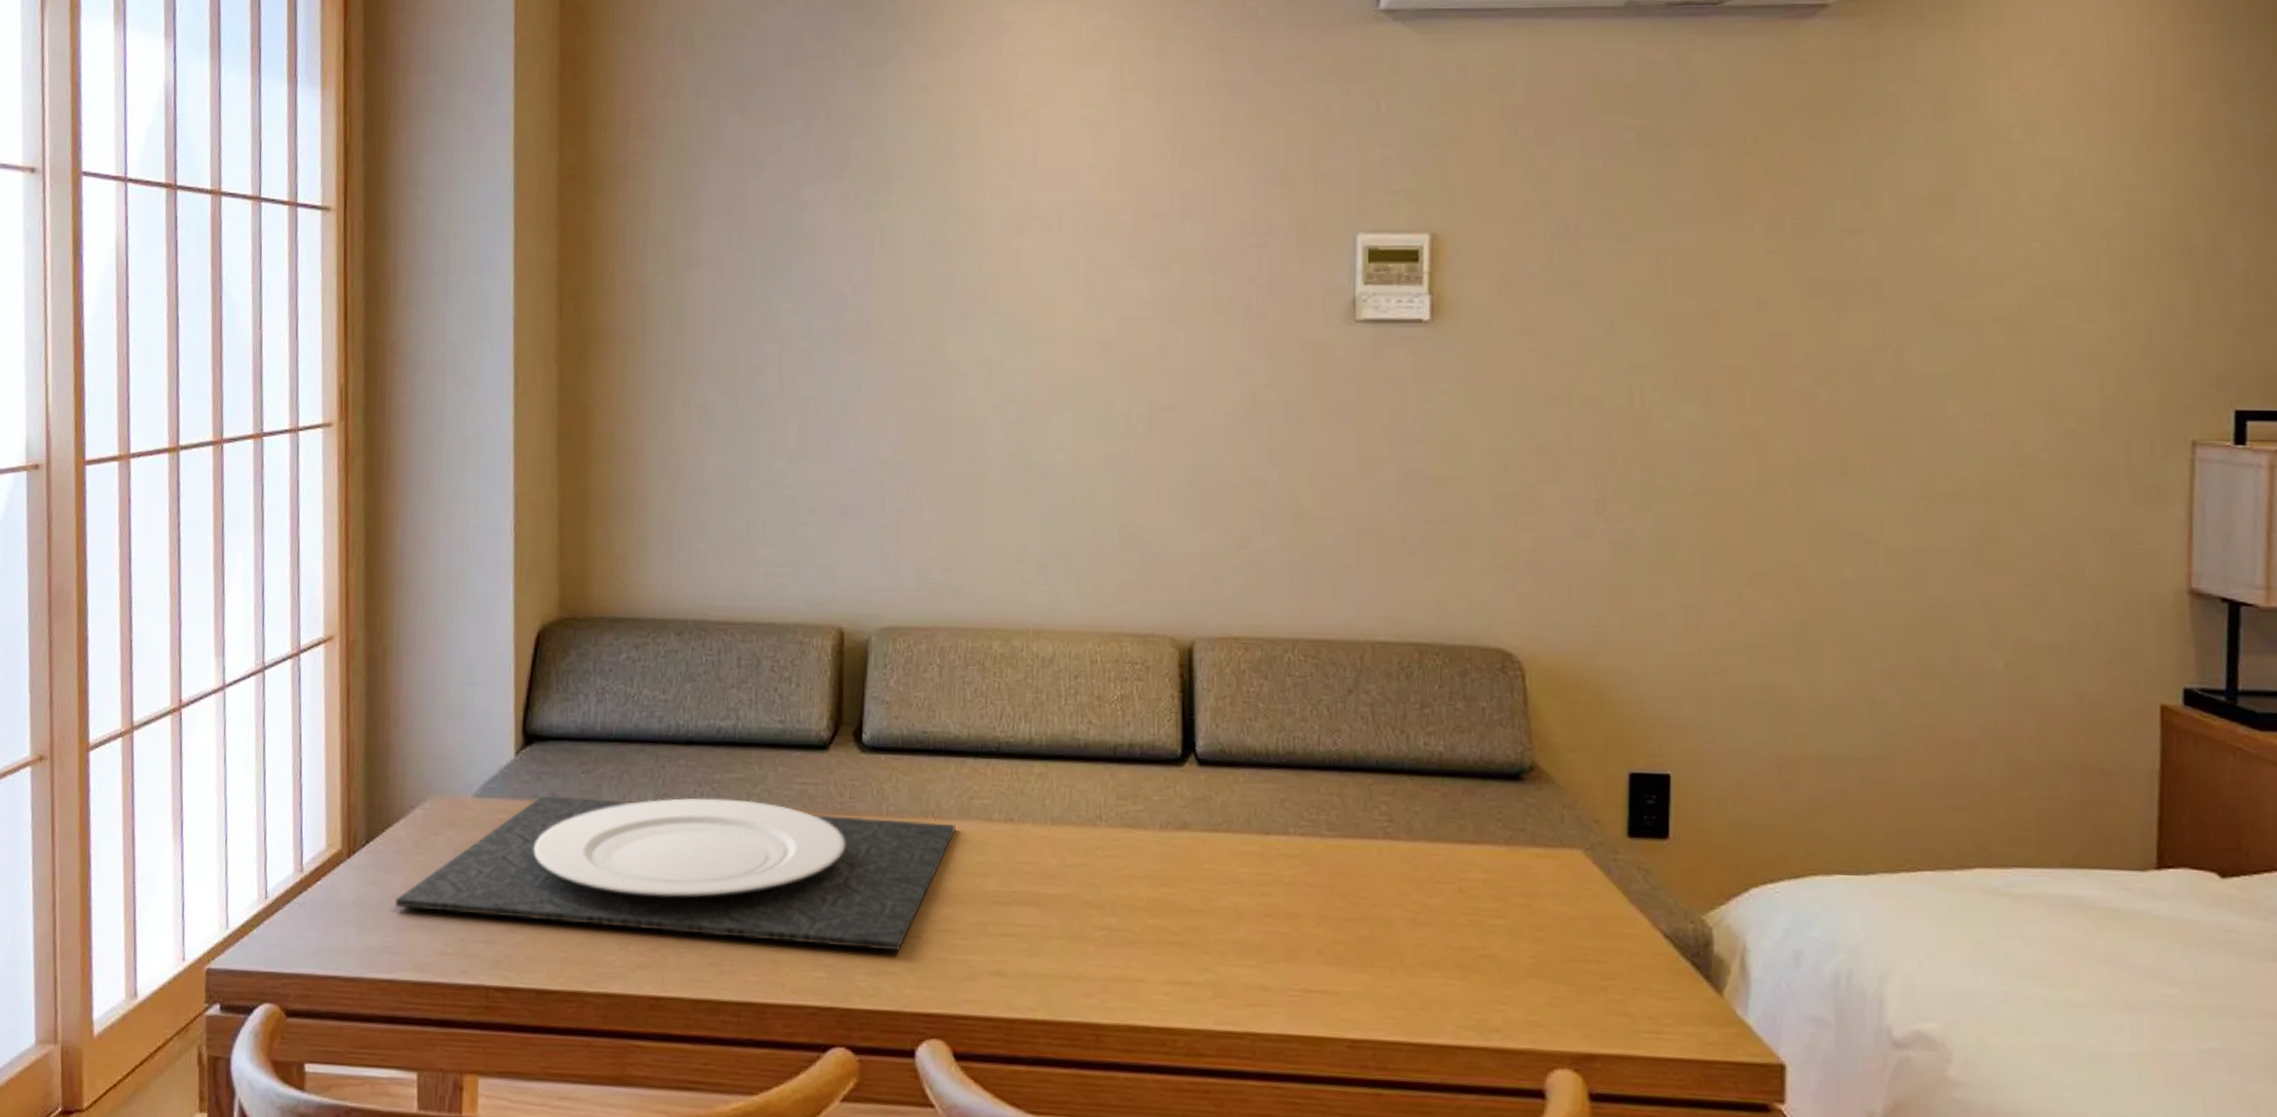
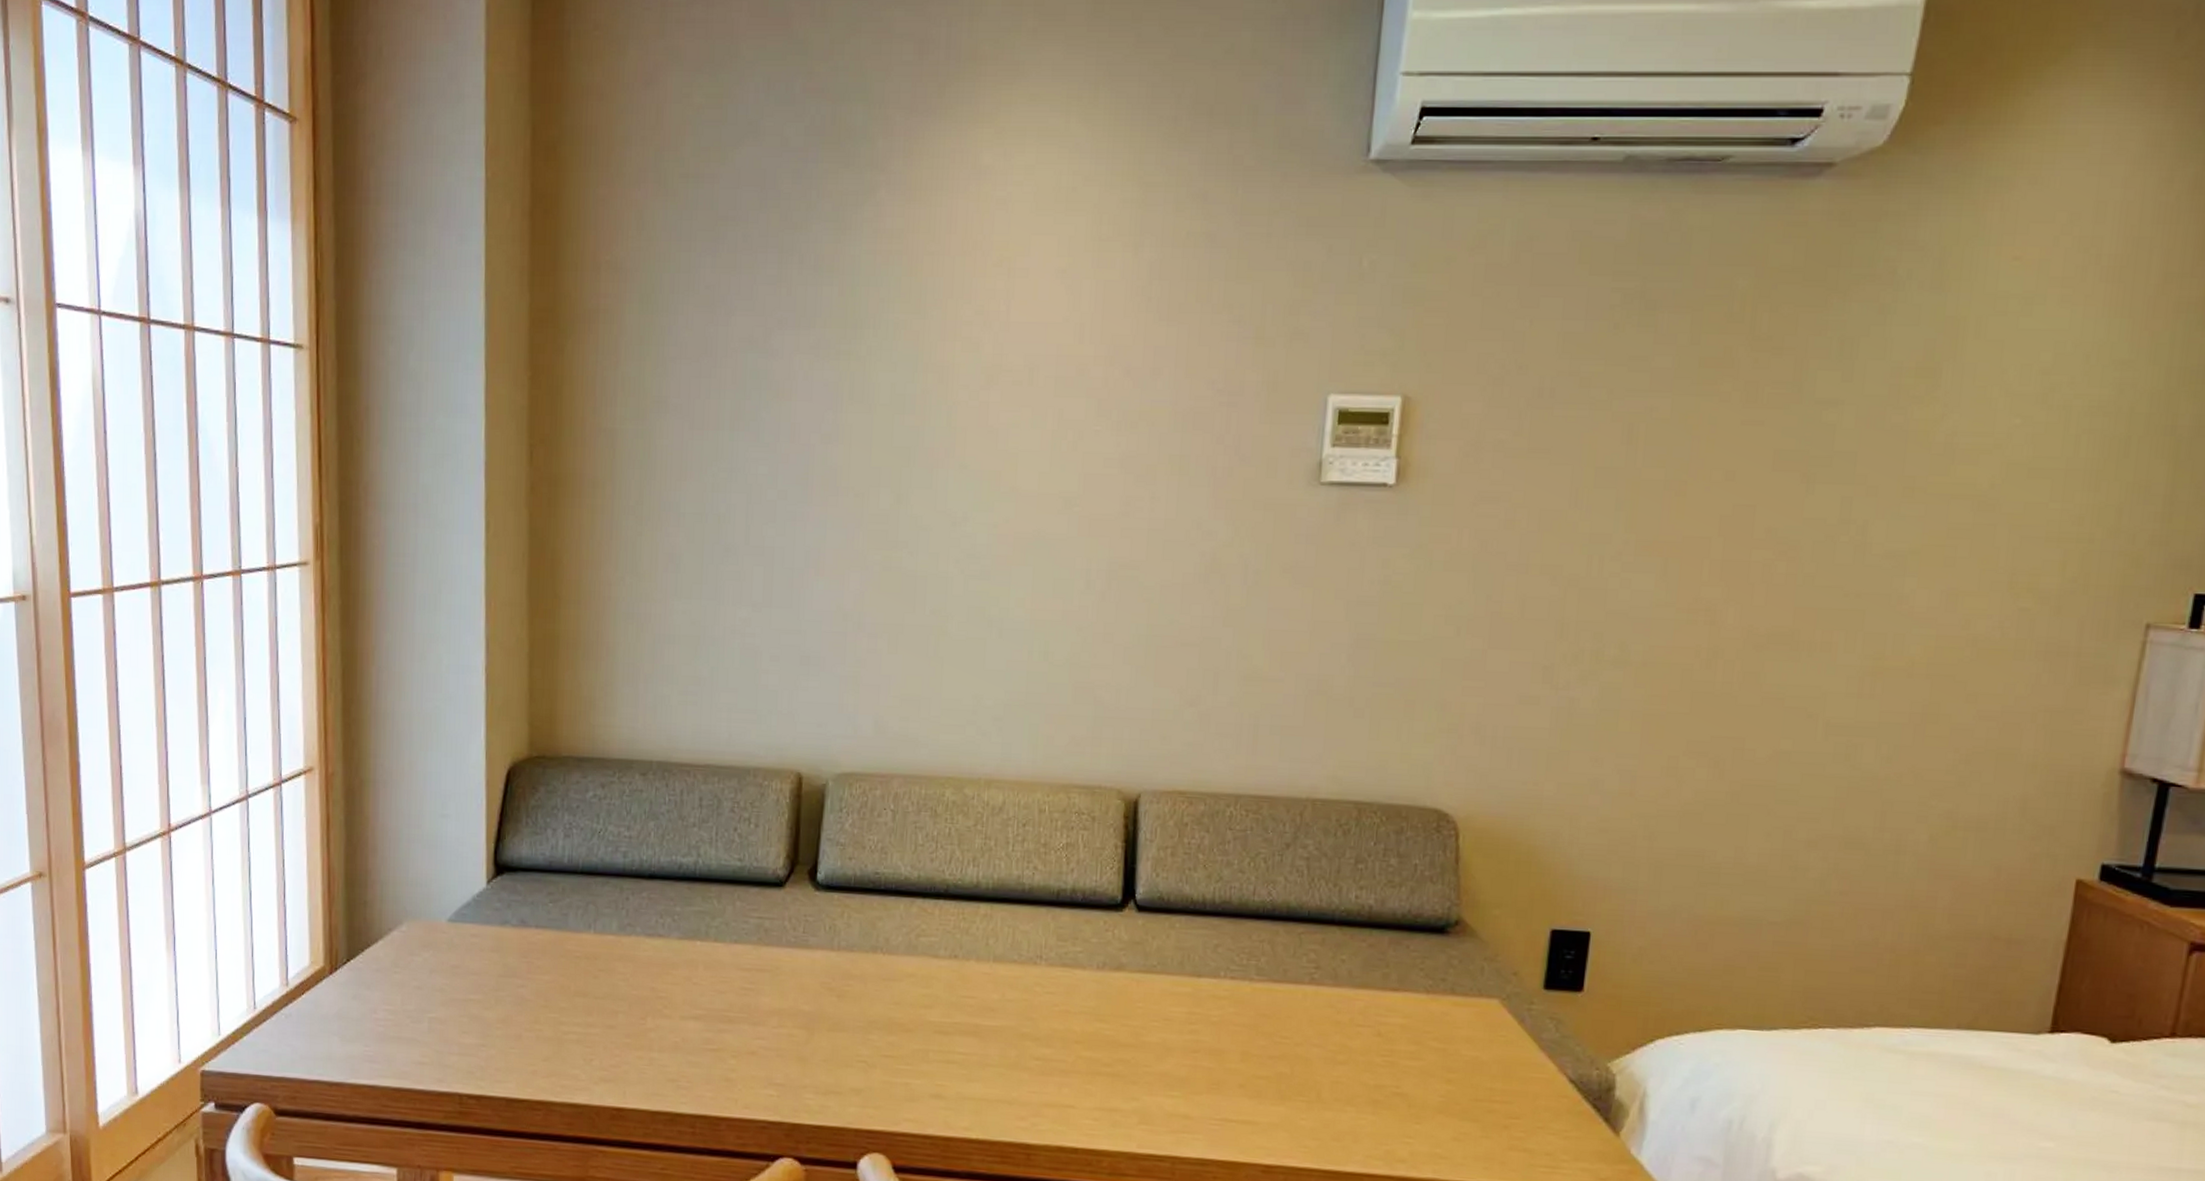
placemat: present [395,796,956,951] -> none [374,923,903,1074]

